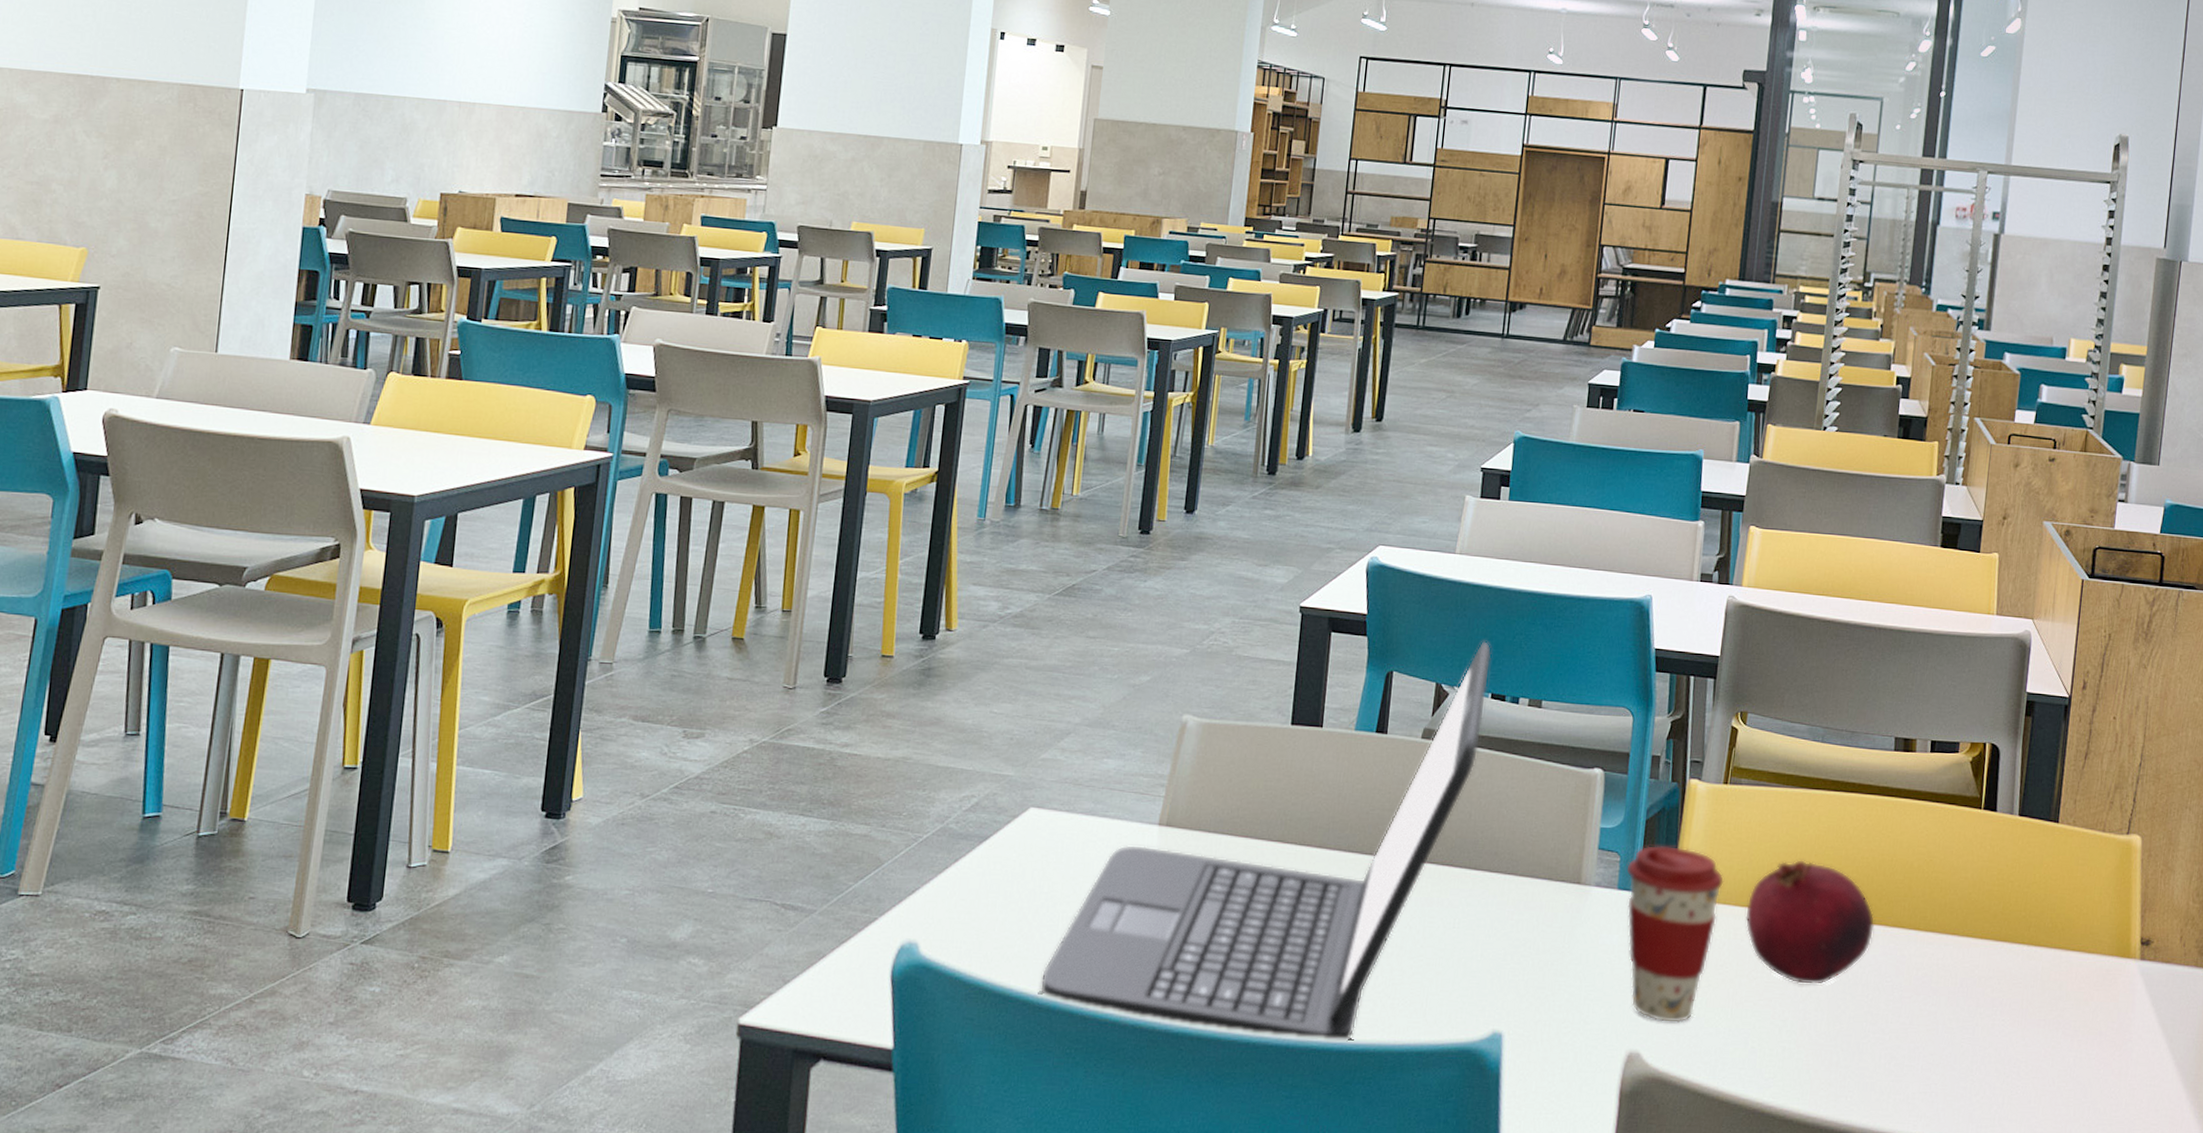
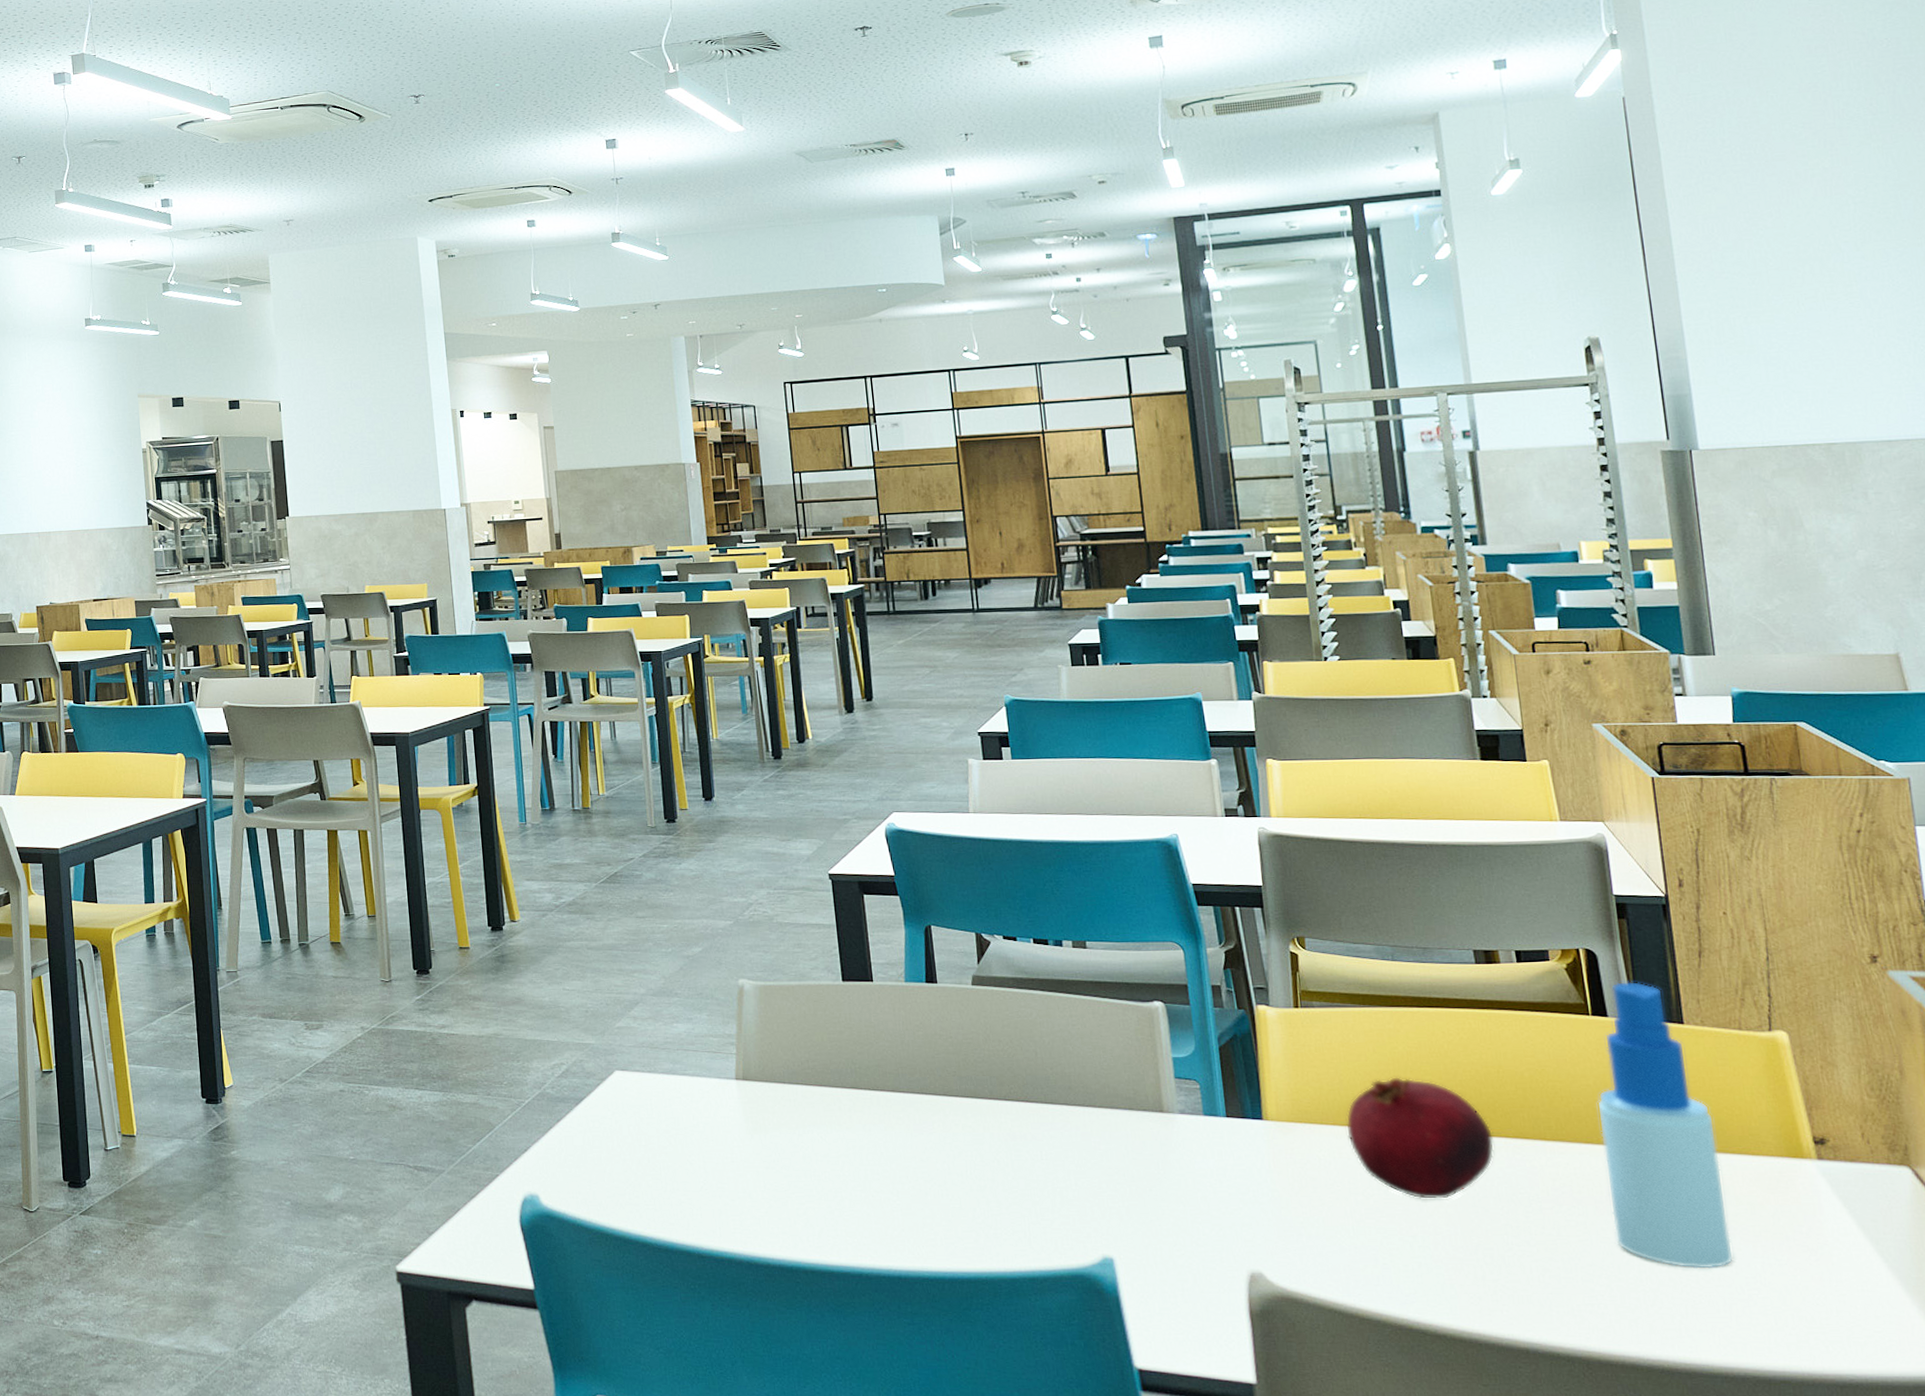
laptop: present [1039,640,1492,1042] -> none [654,890,1032,1270]
coffee cup: present [1627,845,1725,1024] -> none [1208,1070,1317,1243]
spray bottle: none [1958,777,2065,1061] -> present [1597,981,1732,1269]

